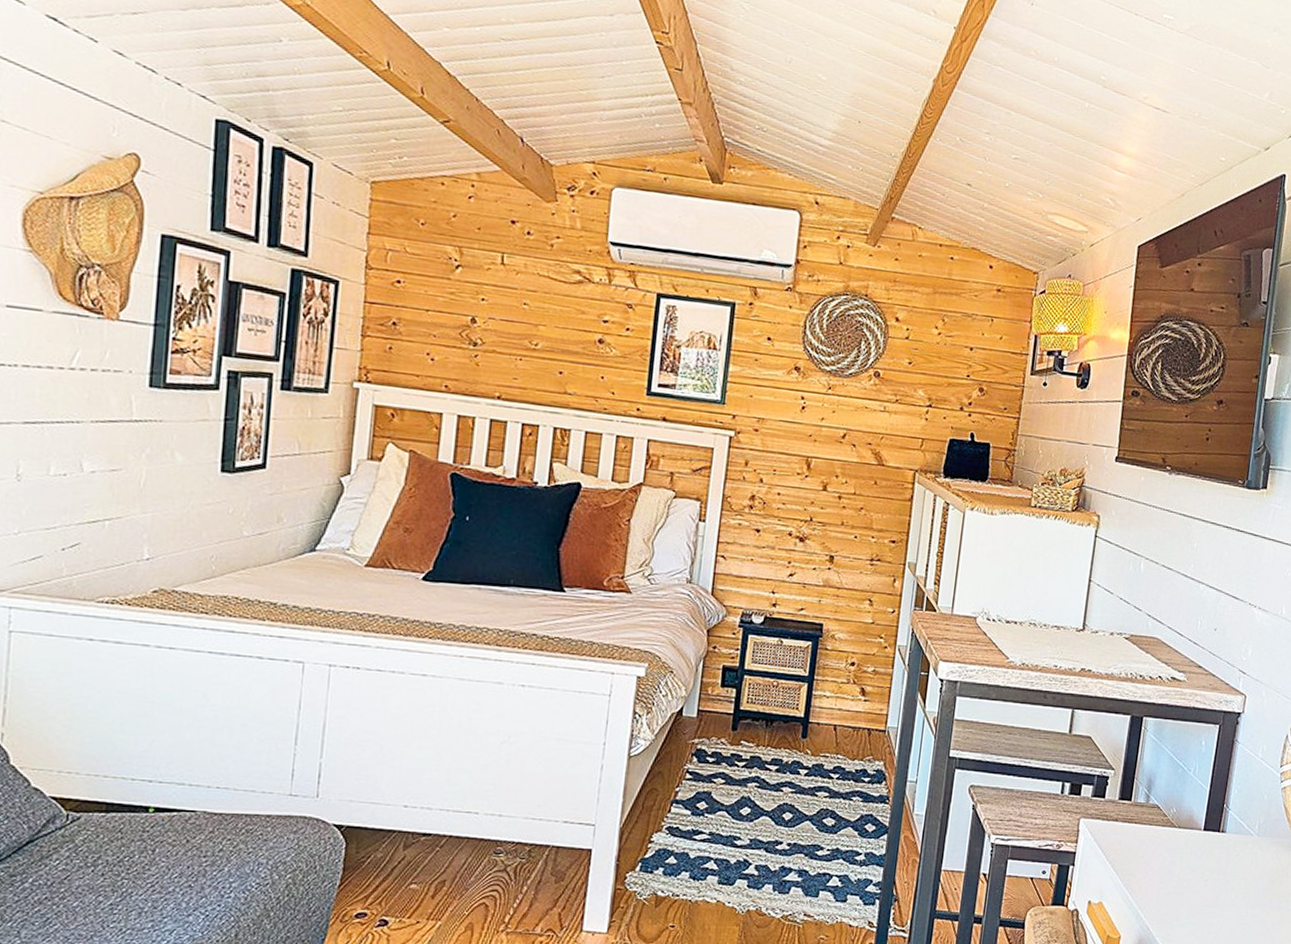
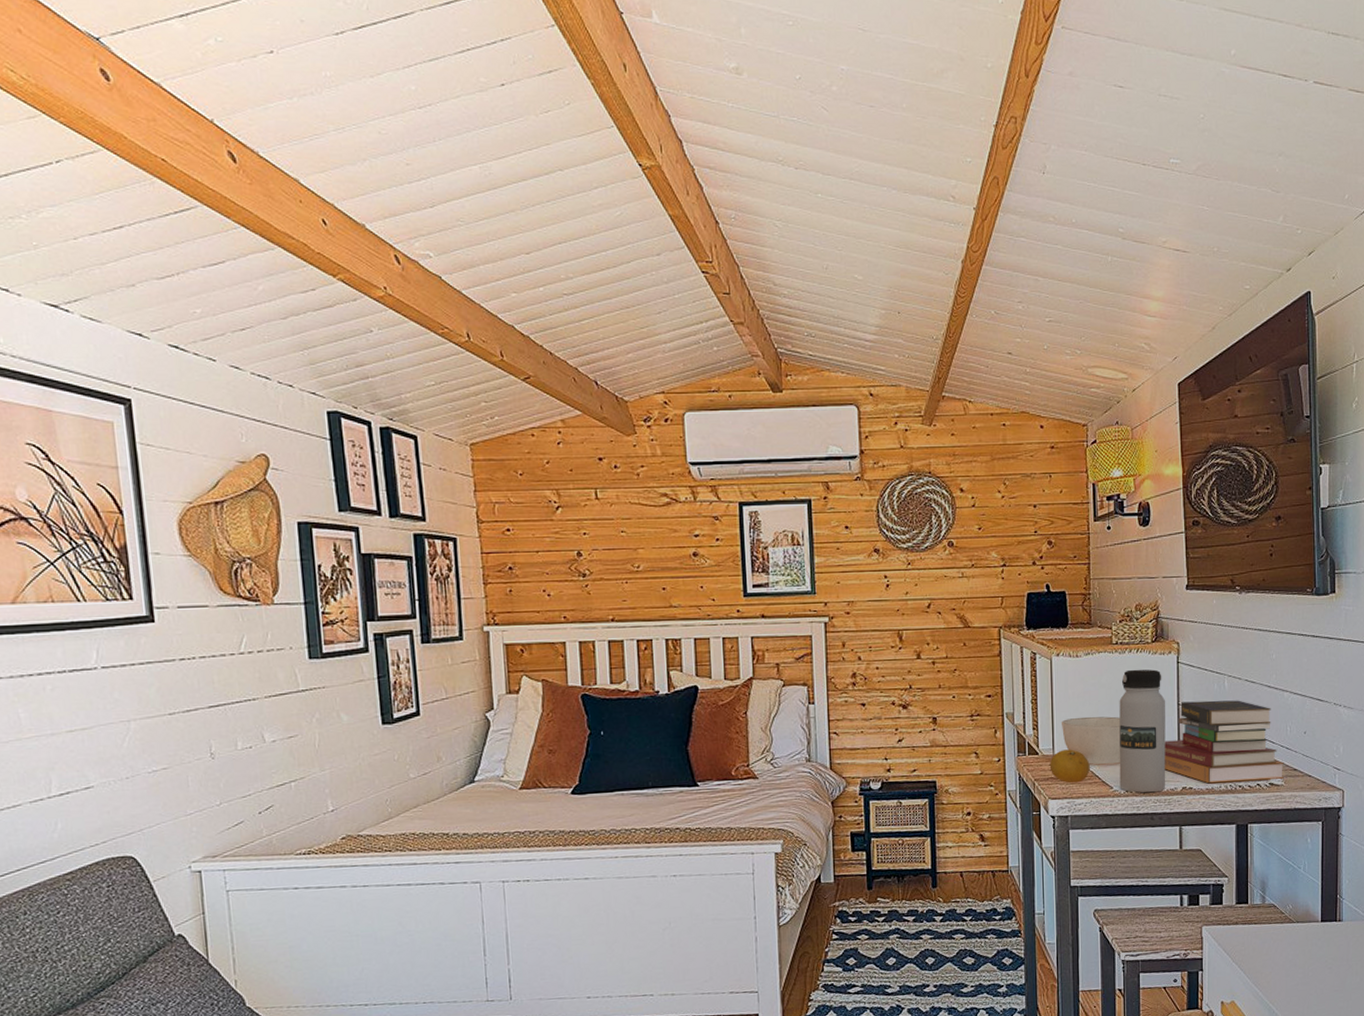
fruit: none [945,610,989,648] -> present [1049,749,1090,784]
bowl: none [964,578,1028,635] -> present [1061,716,1121,766]
water bottle: none [1016,536,1078,670] -> present [1119,669,1166,793]
books: none [1066,578,1190,674] -> present [1164,700,1284,784]

